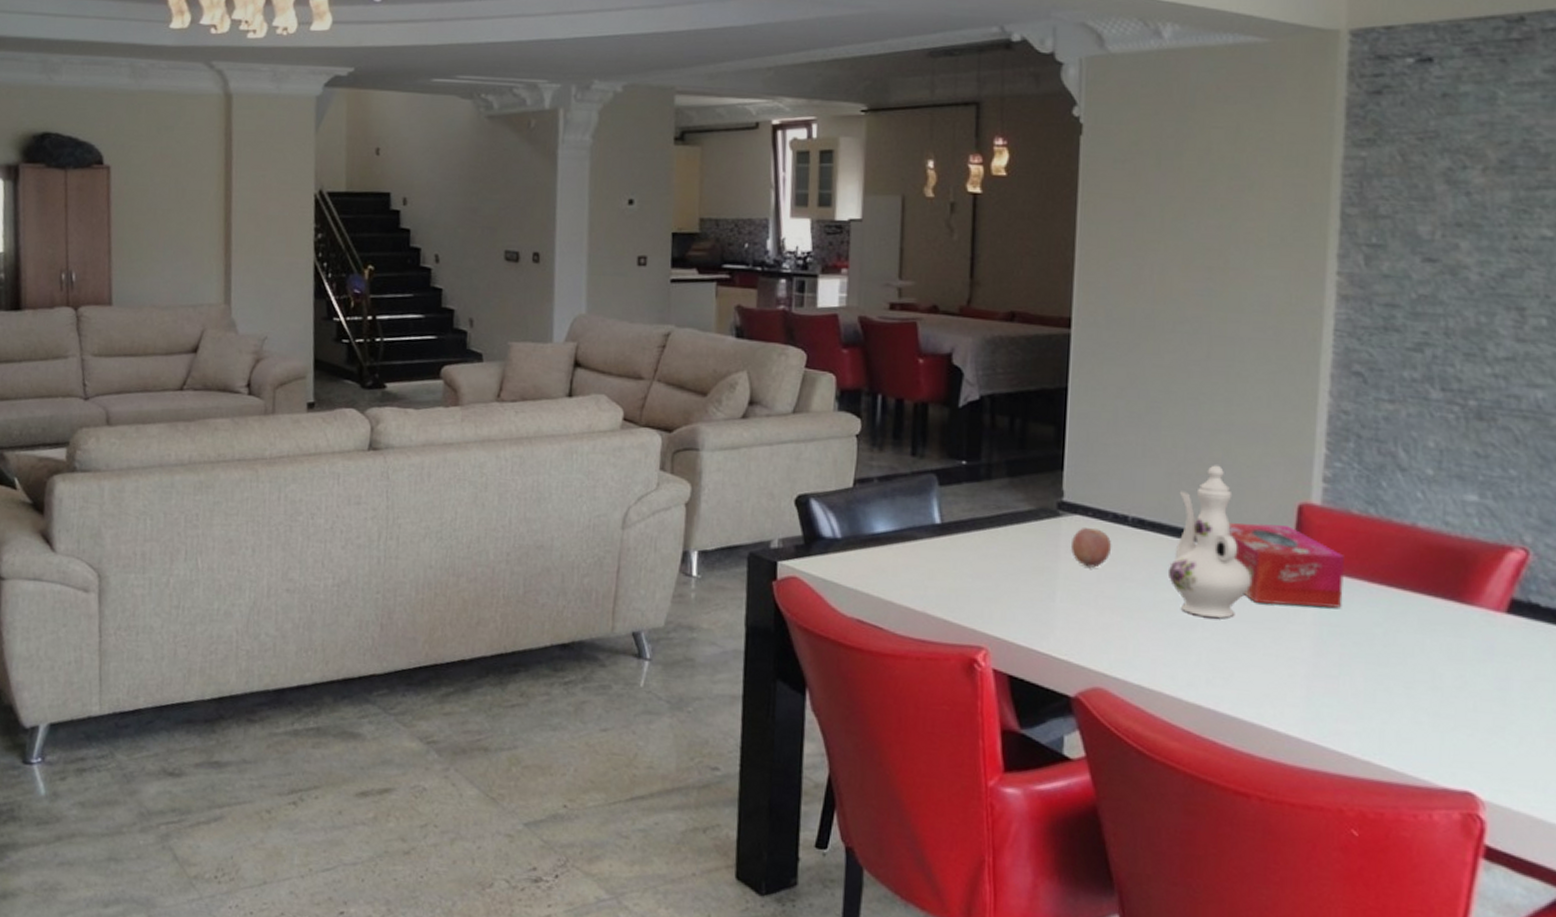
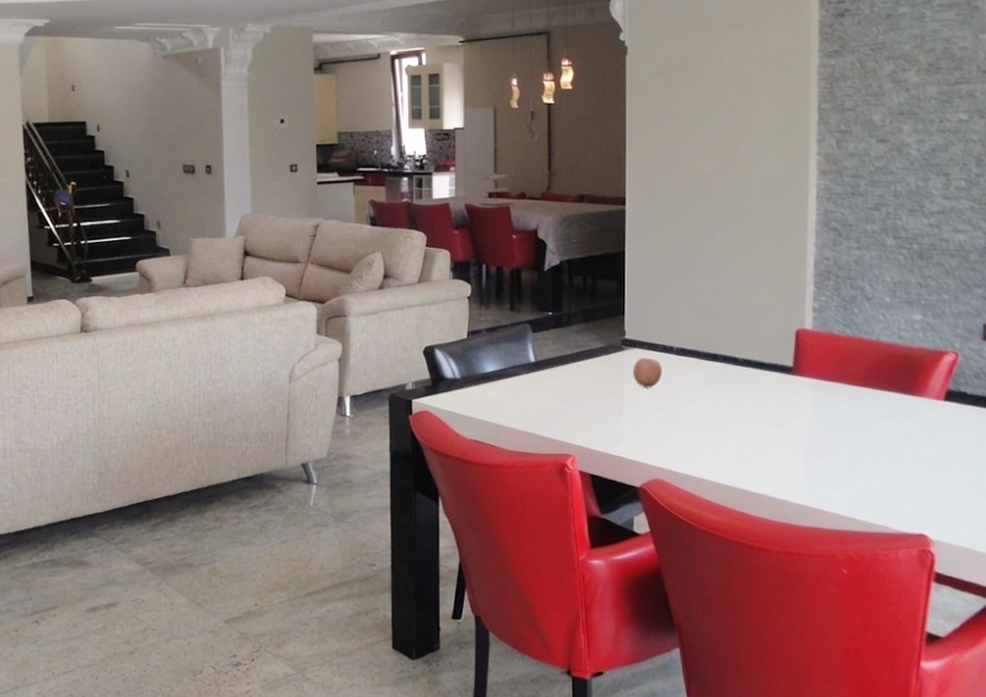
ewer: present [1169,465,1251,618] -> none [705,304,764,419]
tissue box: present [1228,522,1345,608] -> none [746,346,831,407]

